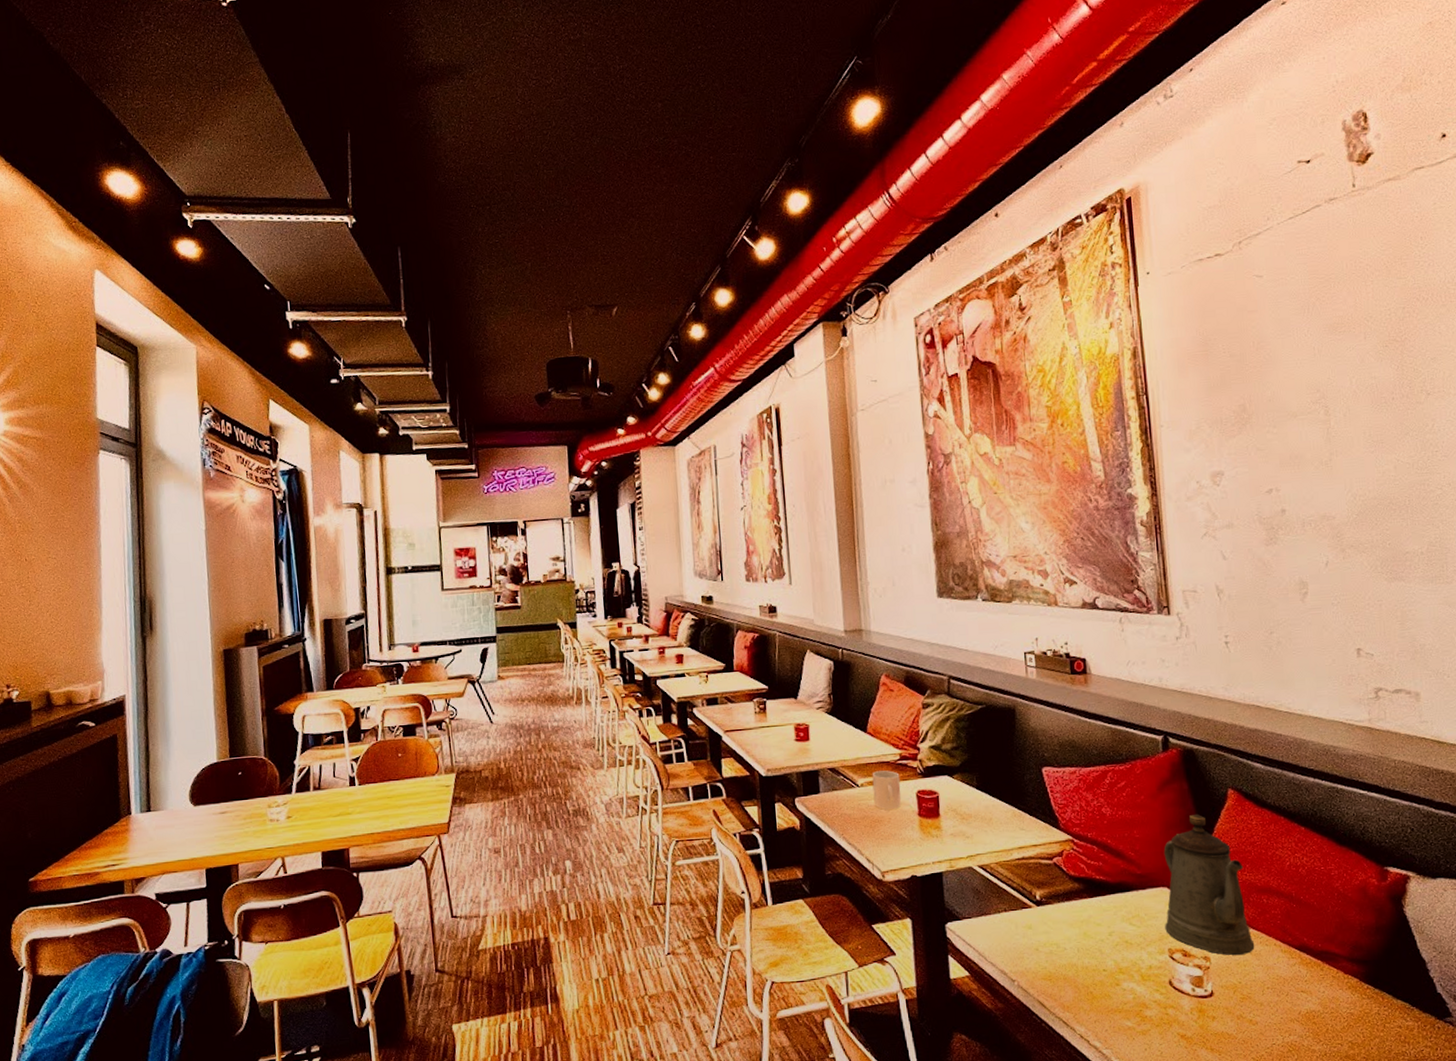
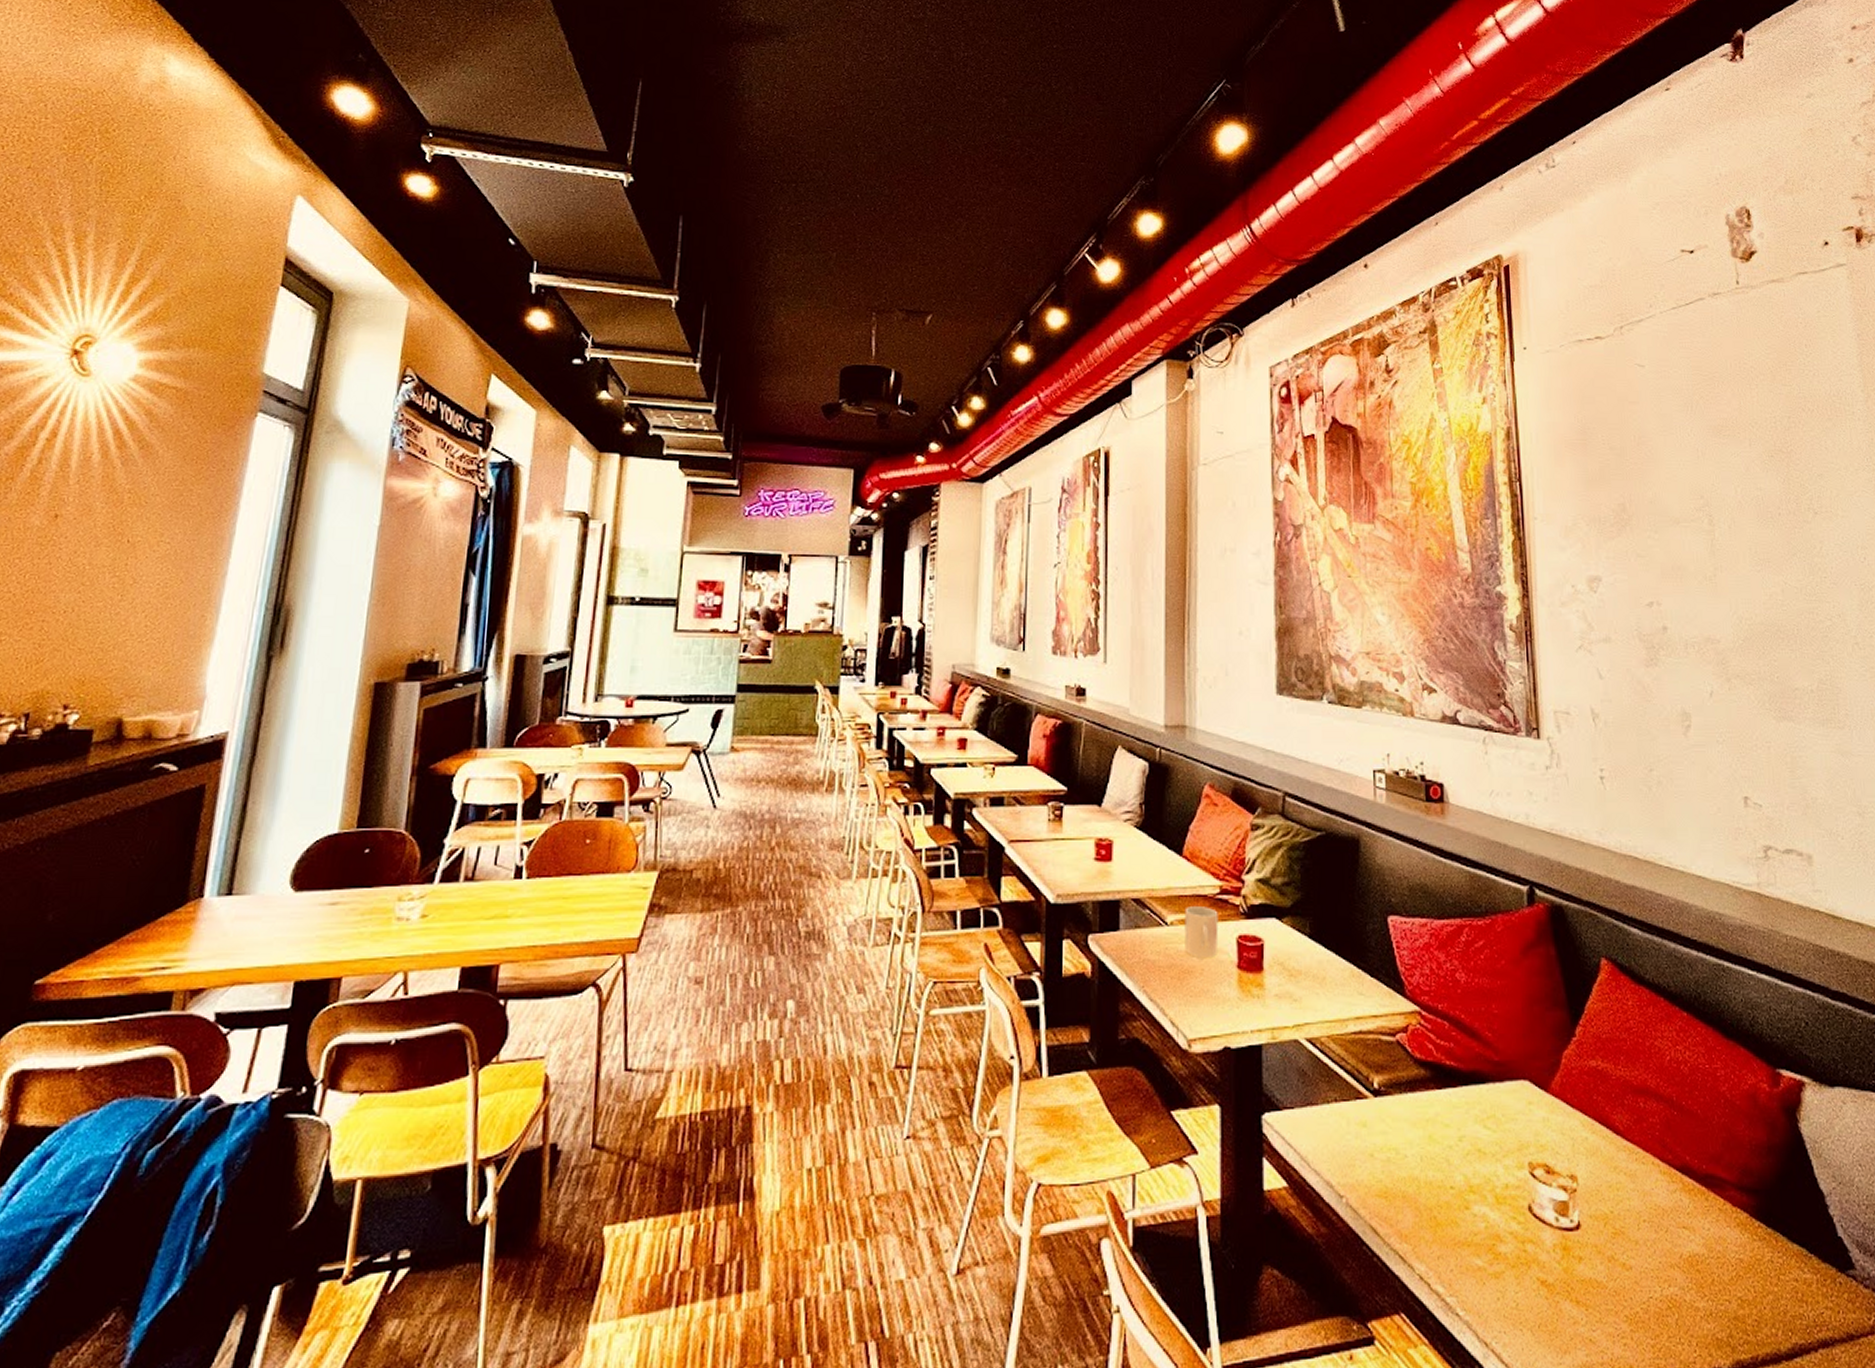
coffee pot: present [1163,813,1255,955] -> none [1525,987,1630,1174]

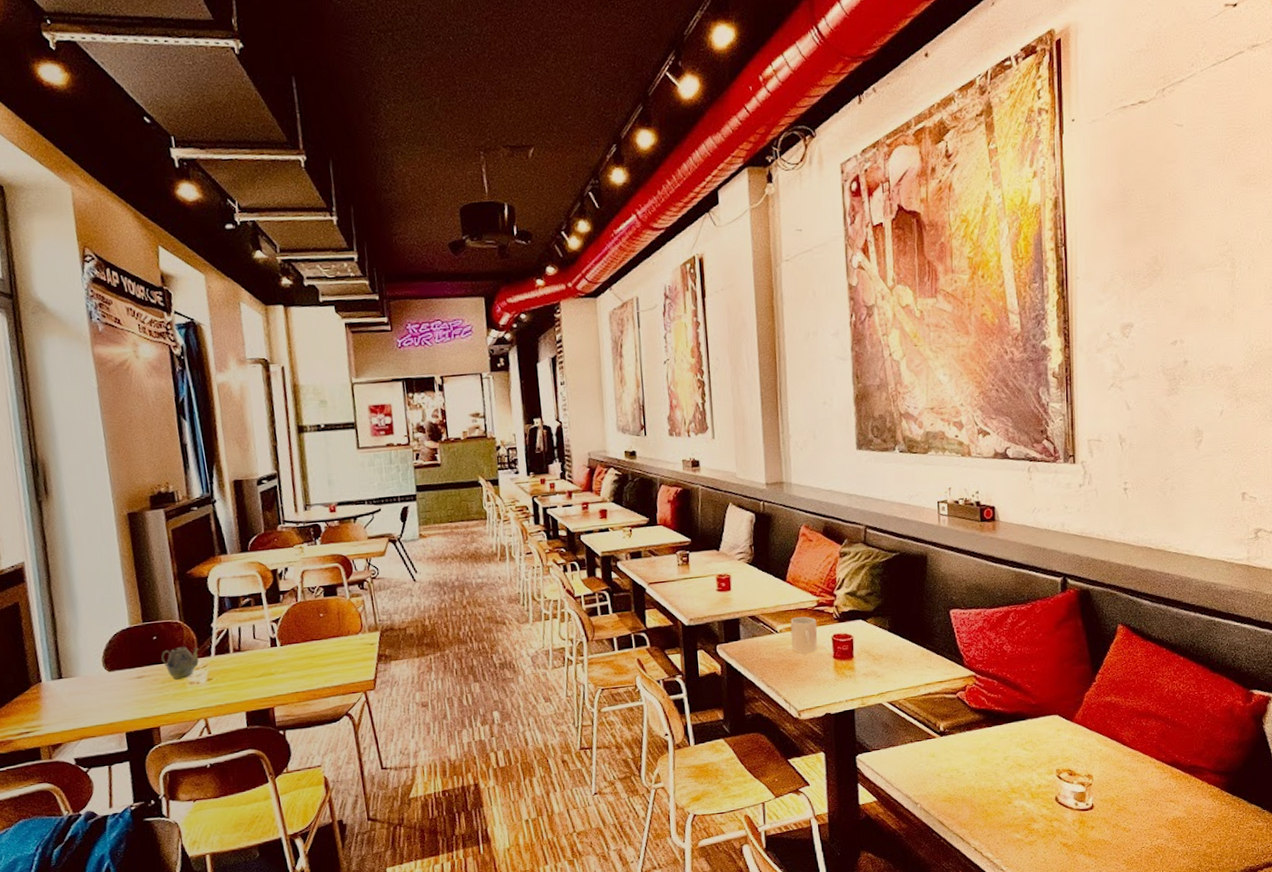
teapot: none [368,866,420,912] -> present [161,646,199,680]

